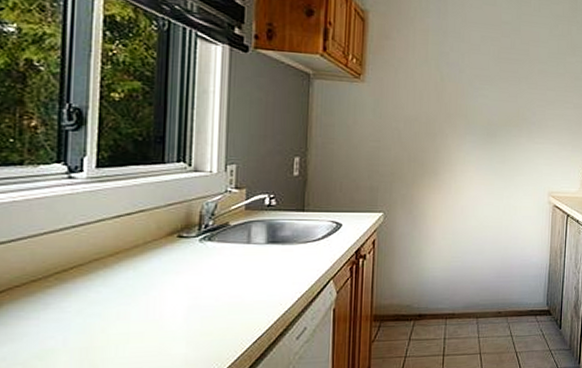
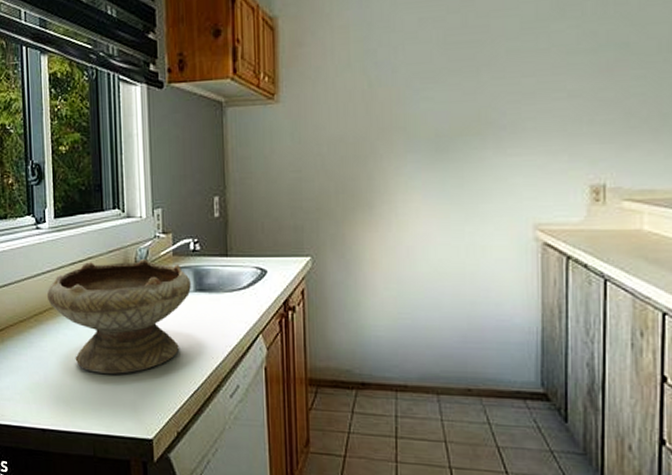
bowl: none [76,213,263,330] -> present [46,259,191,374]

